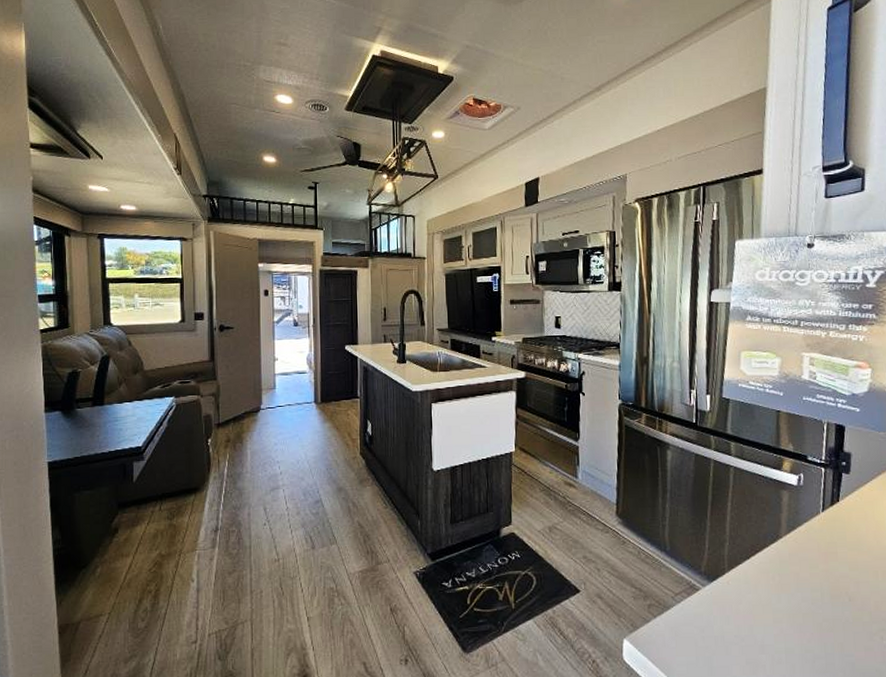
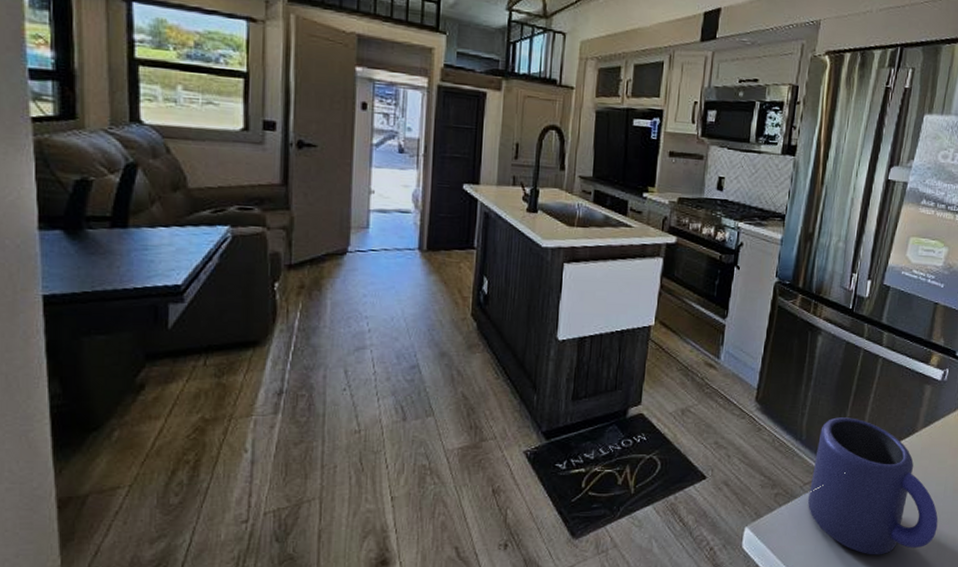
mug: none [681,527,821,666] -> present [807,417,938,555]

